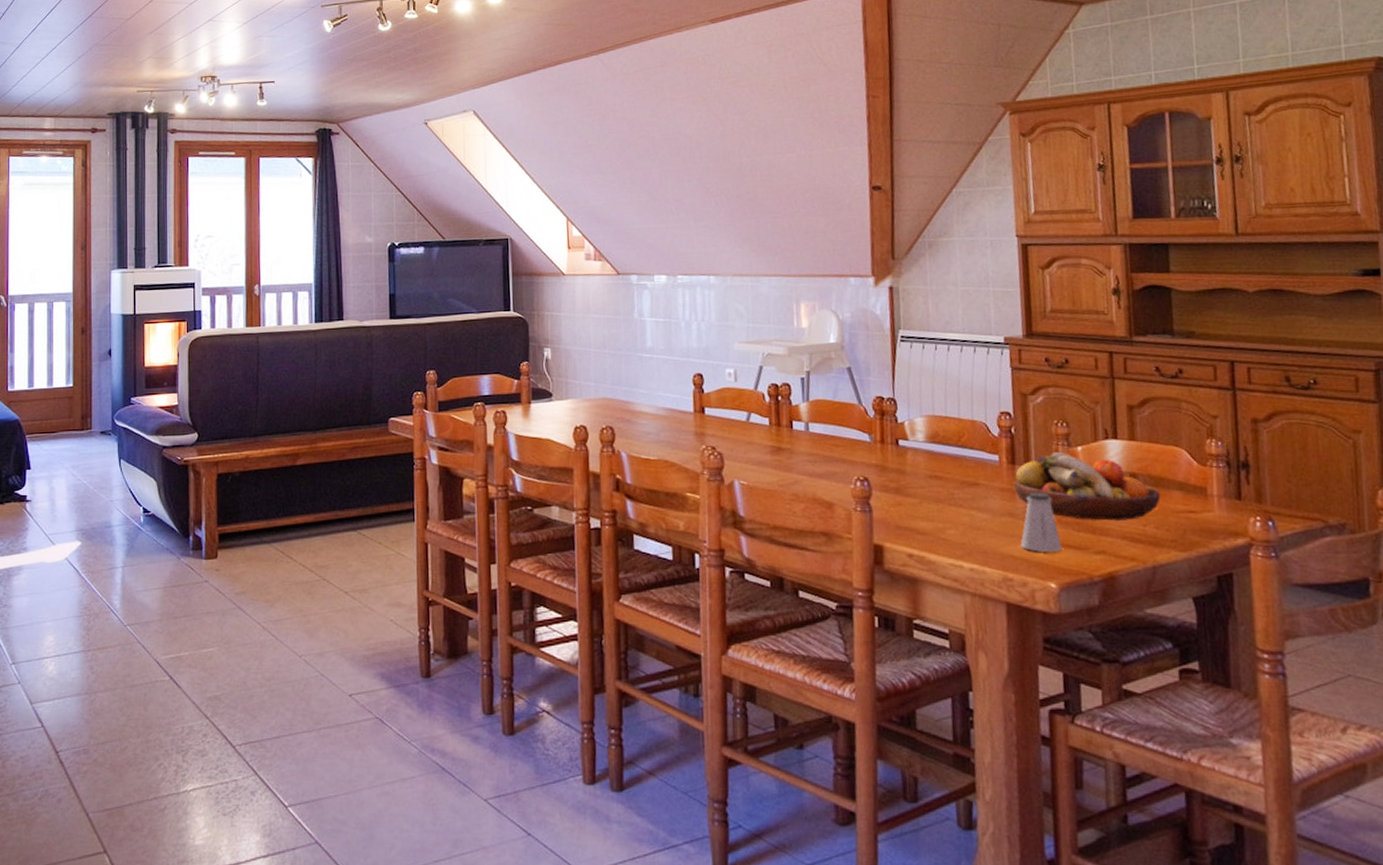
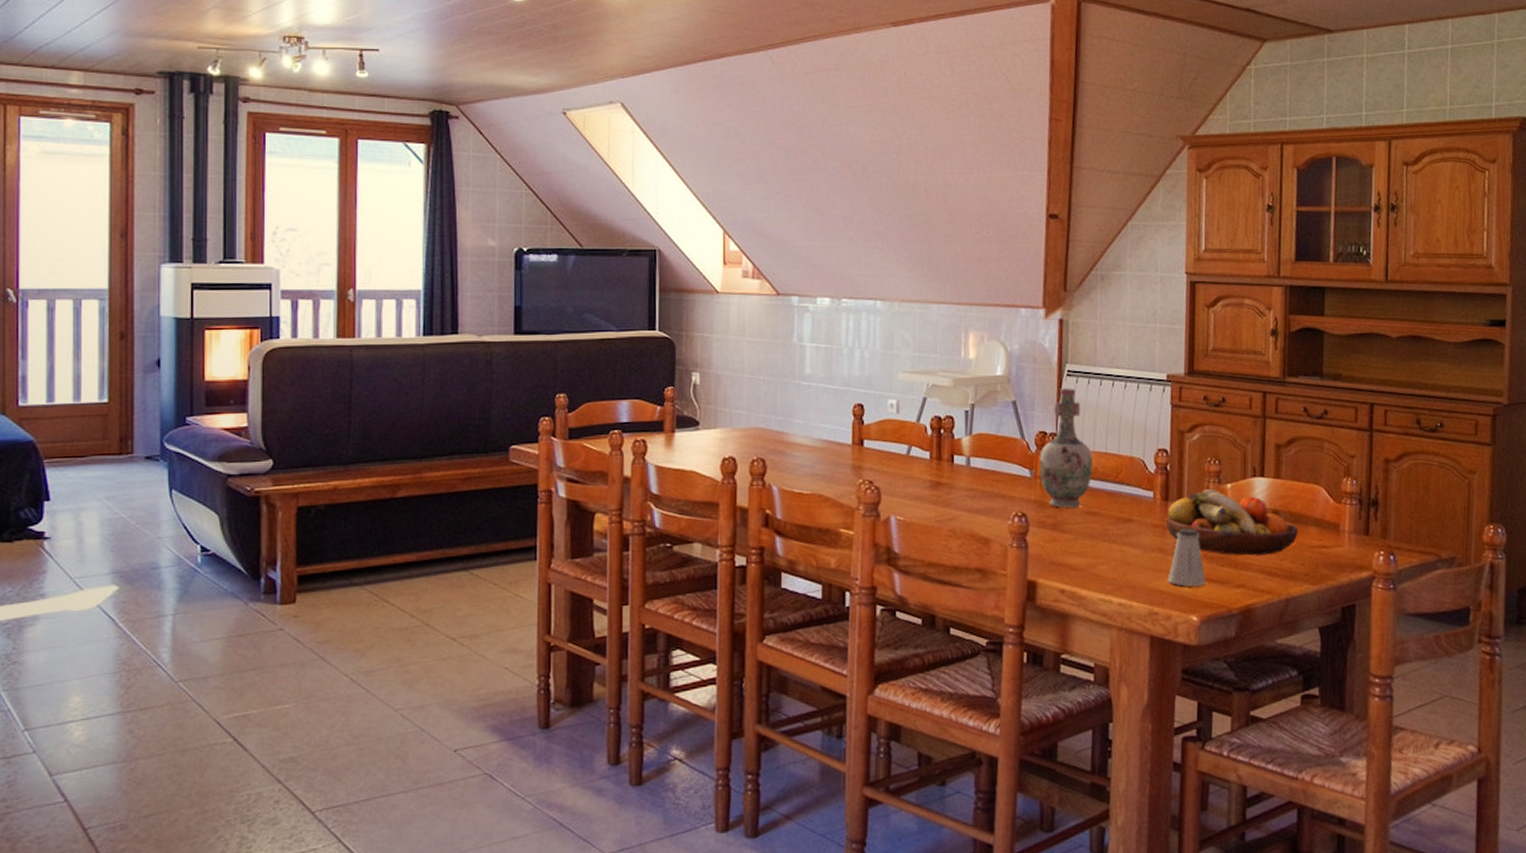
vase: none [878,353,934,472] -> present [1039,388,1093,508]

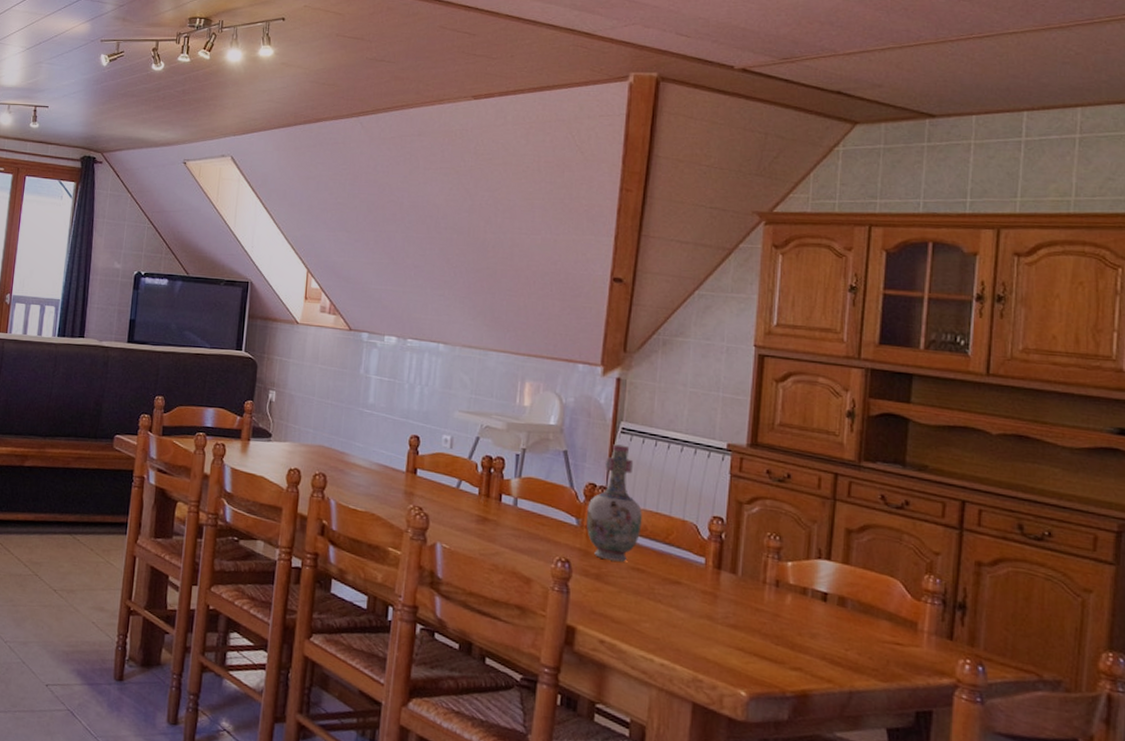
fruit bowl: present [1166,488,1298,556] -> none [718,563,867,642]
saltshaker: present [1167,528,1206,587] -> none [715,599,758,661]

